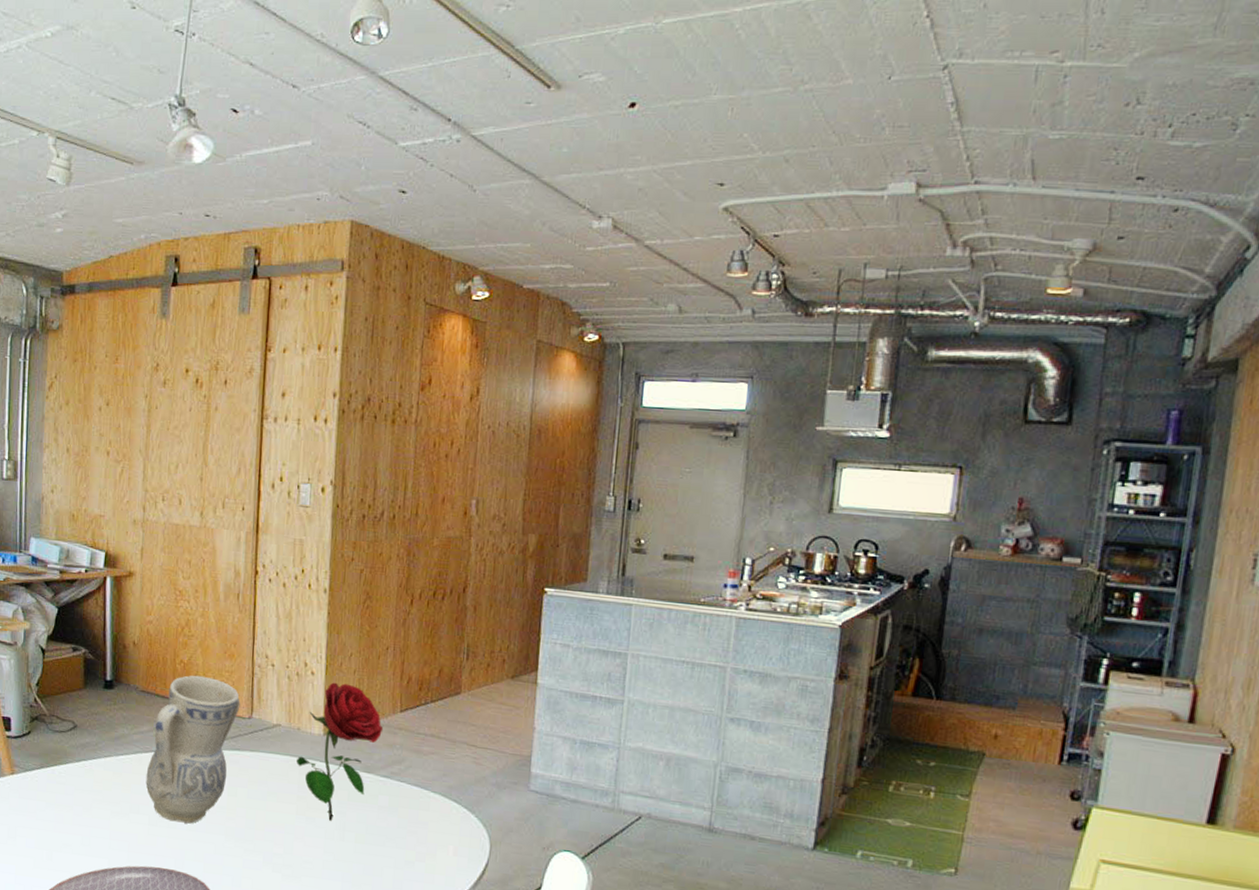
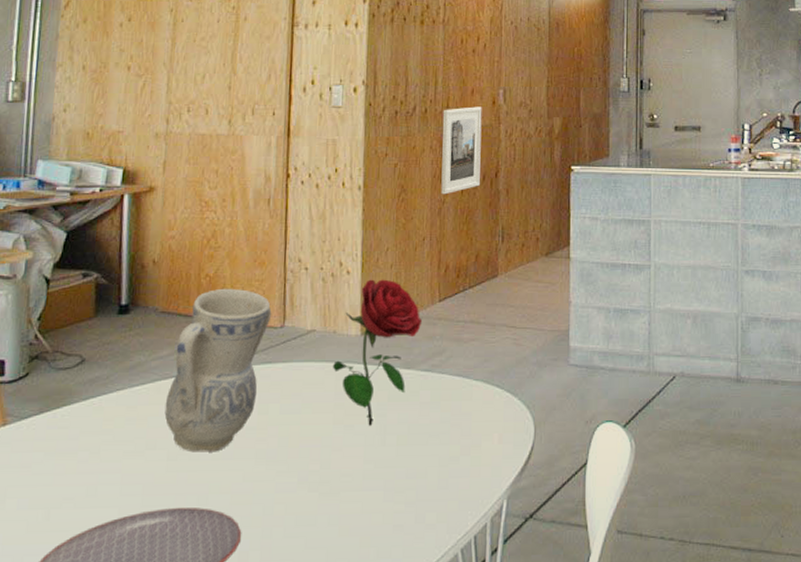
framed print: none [406,516,453,606] -> present [441,106,482,195]

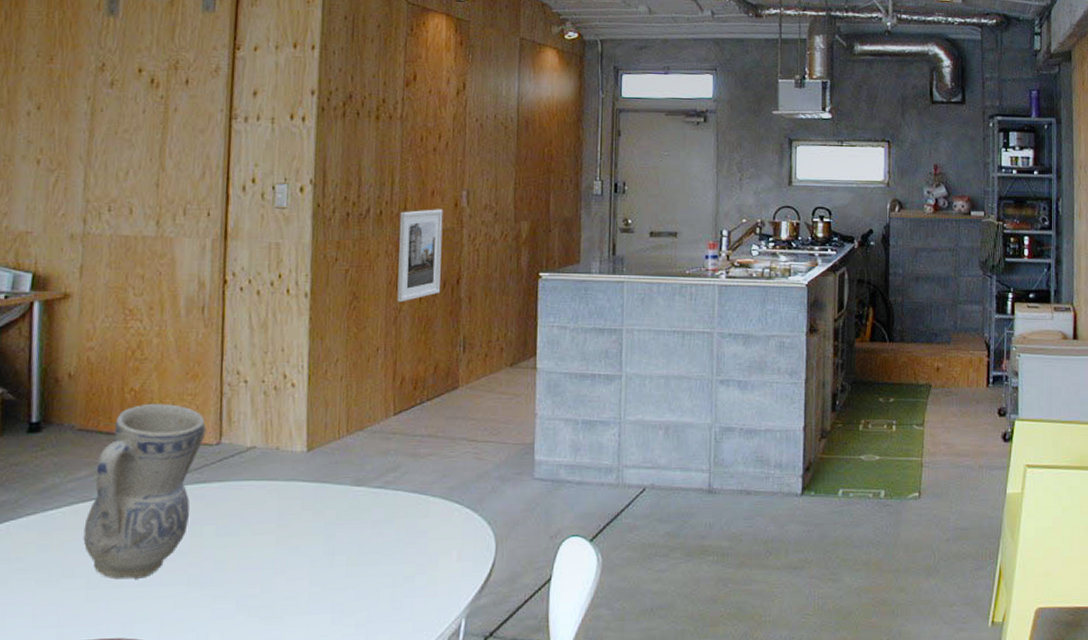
flower: present [333,279,423,426] -> none [276,392,376,546]

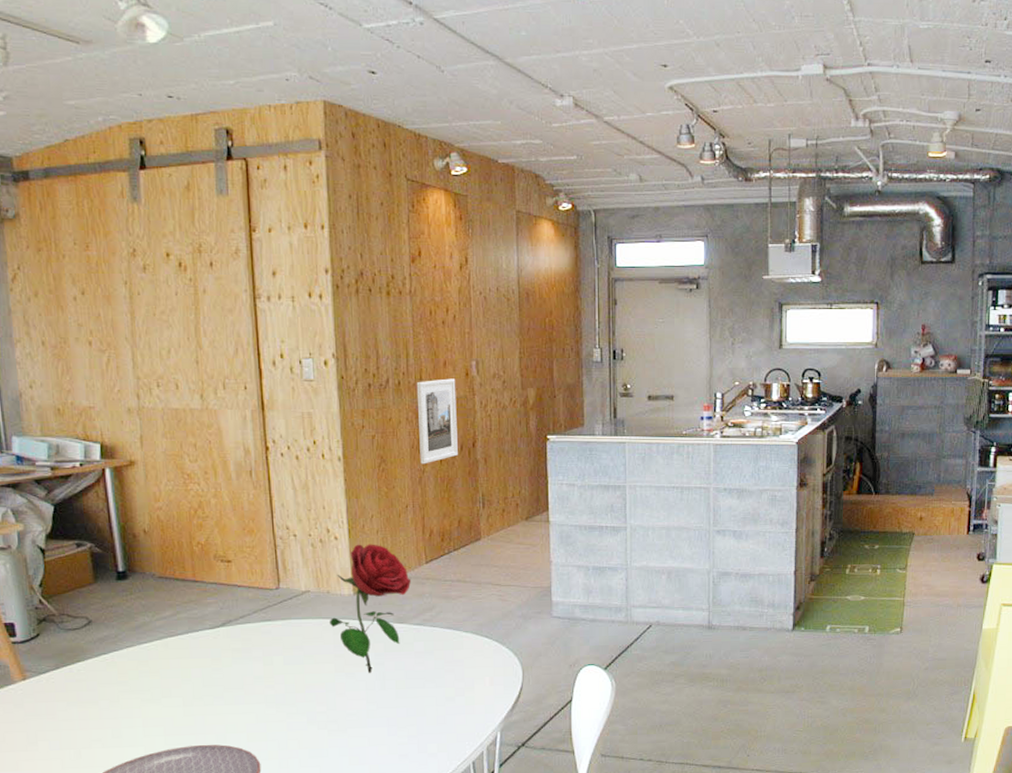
vase: present [83,403,207,580] -> none [174,554,266,699]
flower: none [276,392,376,546] -> present [330,544,412,673]

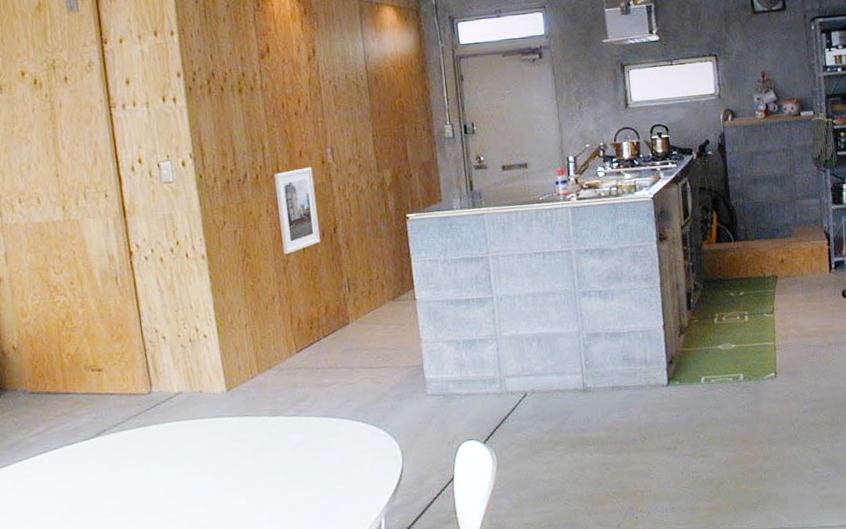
flower: present [330,544,412,673] -> none [204,338,284,470]

